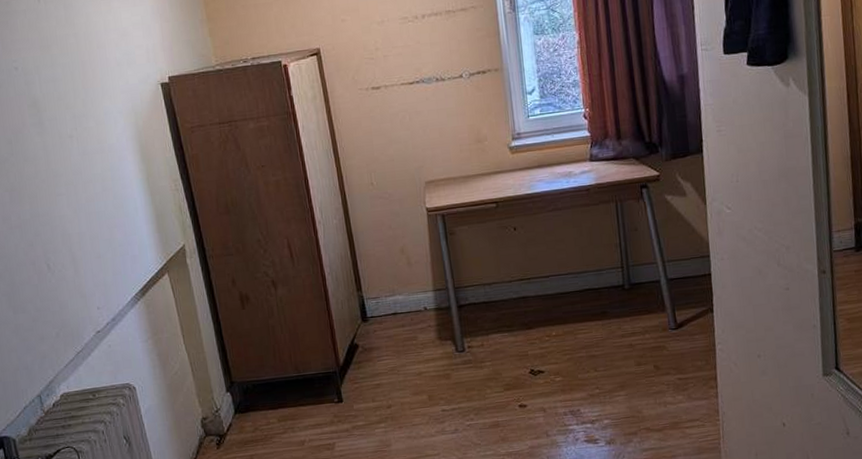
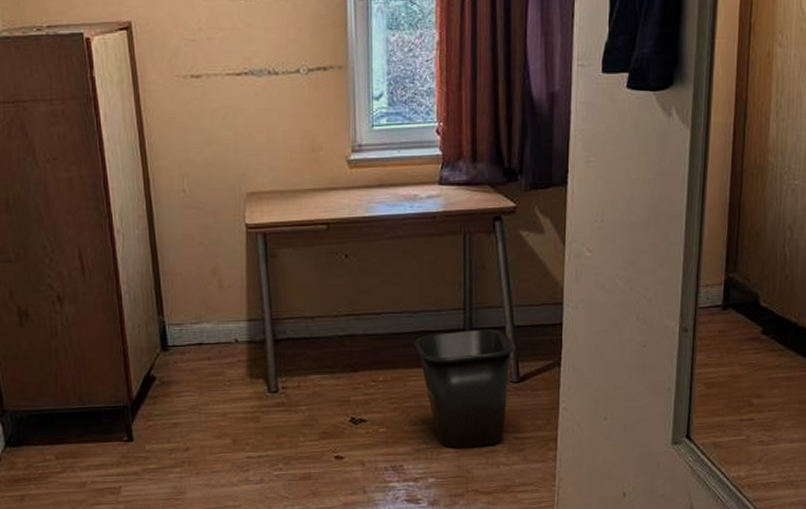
waste bin: none [580,283,671,392] -> present [414,328,515,448]

